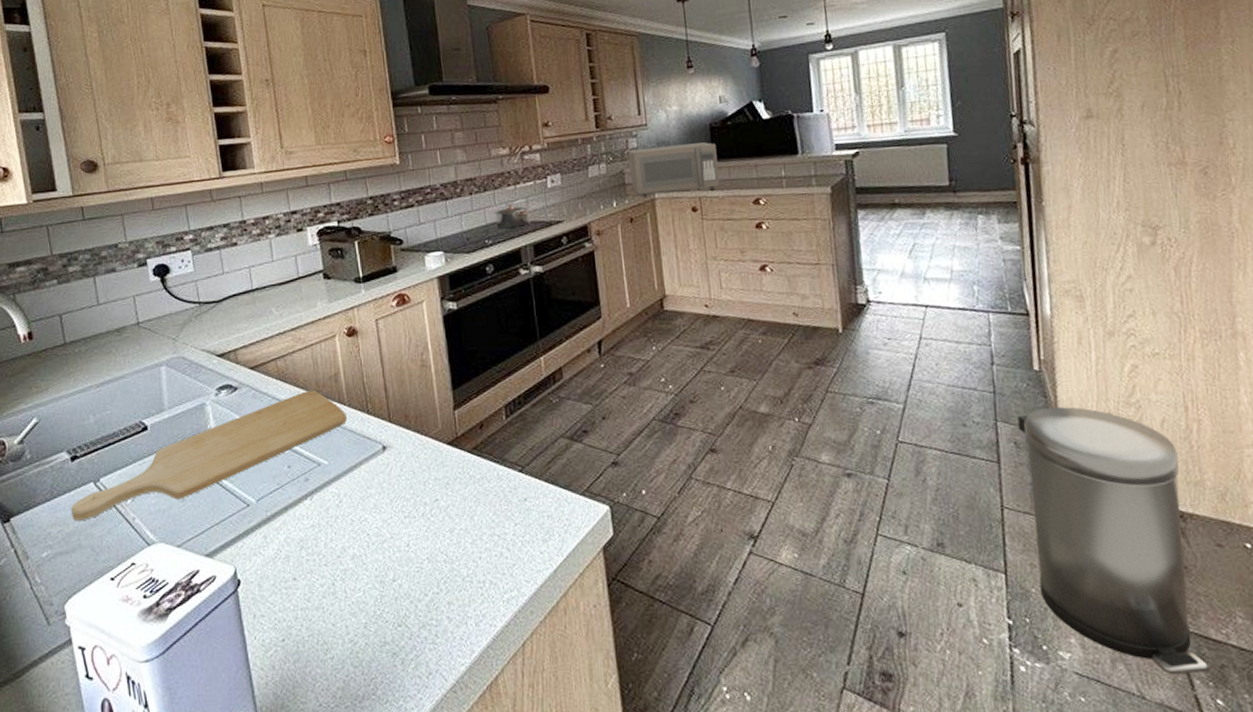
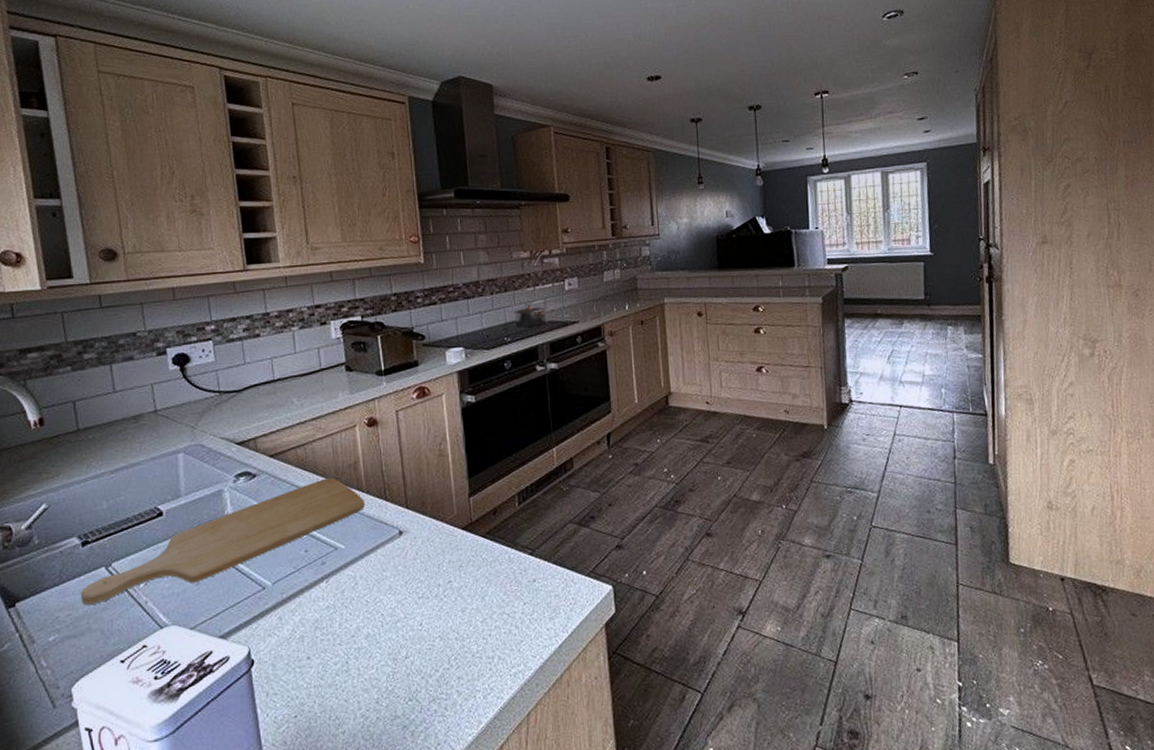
microwave: present [628,142,720,198] -> none [641,253,724,302]
pedal bin: present [1017,406,1209,674] -> none [973,496,1120,725]

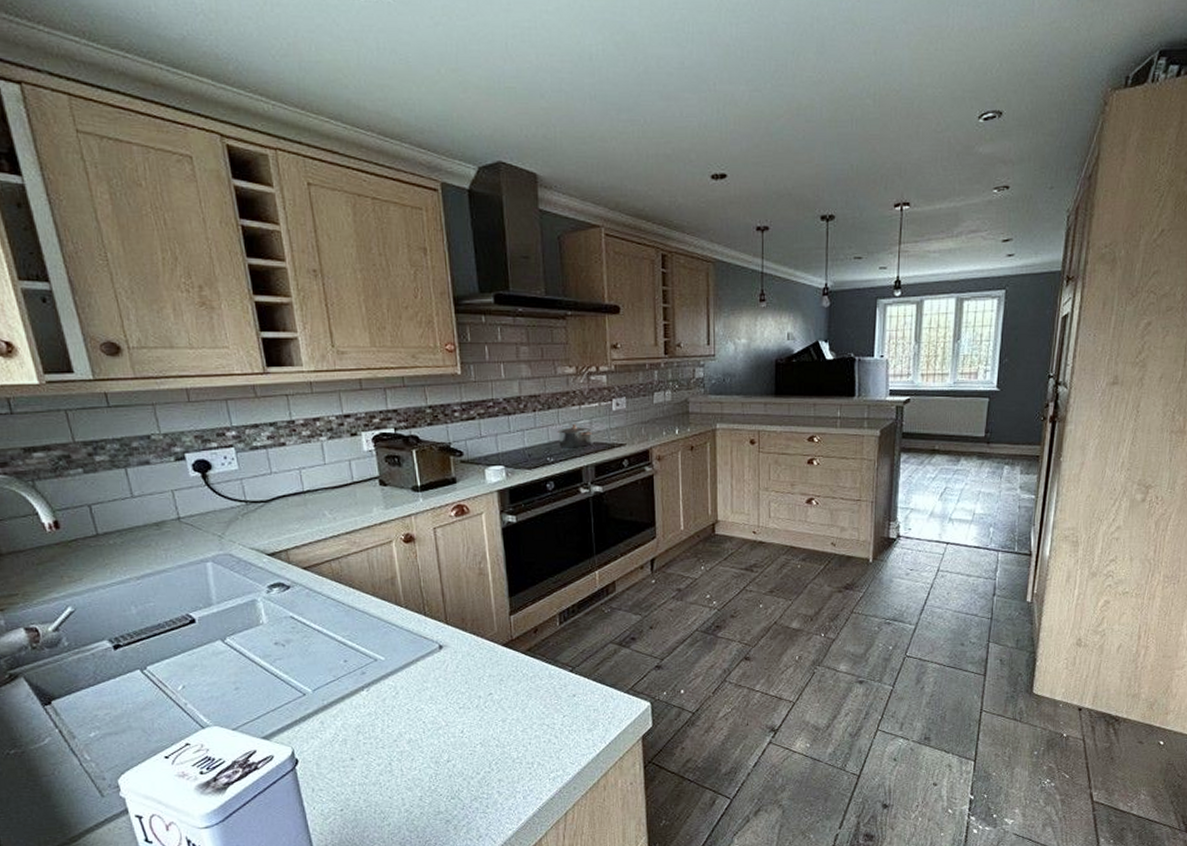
chopping board: present [80,478,365,605] -> none [117,592,403,705]

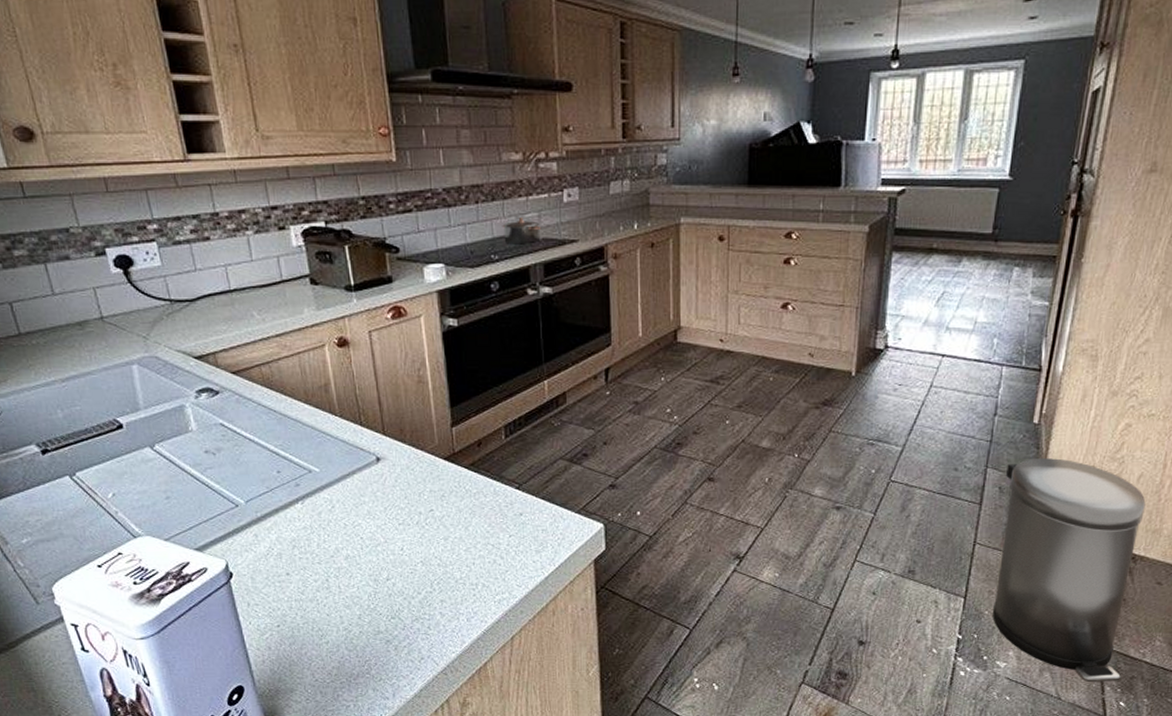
pedal bin: none [1000,632,1125,834] -> present [993,458,1146,682]

